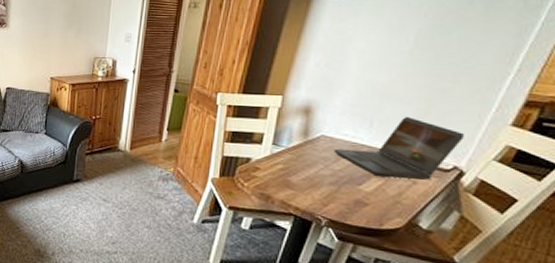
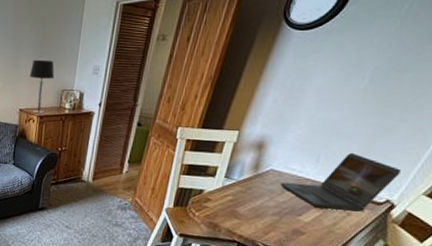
table lamp: none [60,28,86,81] -> present [29,59,55,113]

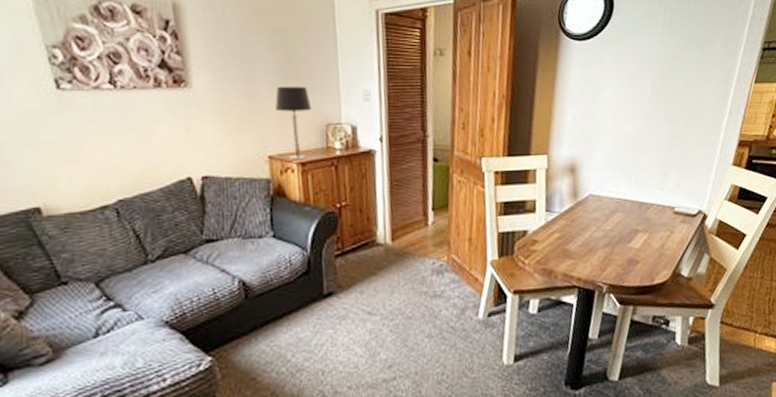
laptop computer: present [281,152,401,212] -> none [603,165,702,230]

